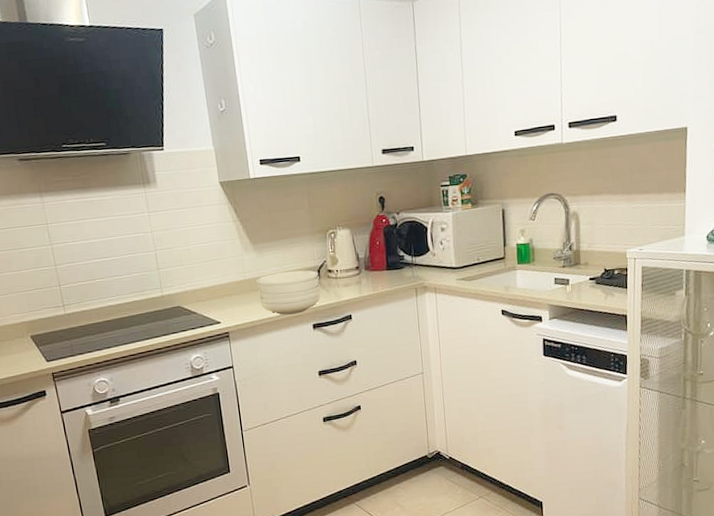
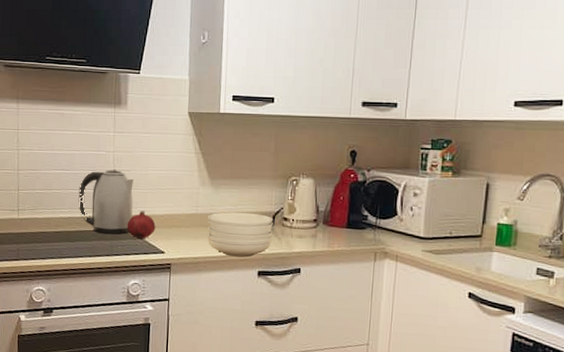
kettle: none [122,250,183,316] -> present [78,170,134,235]
fruit: none [178,285,208,313] -> present [127,211,156,238]

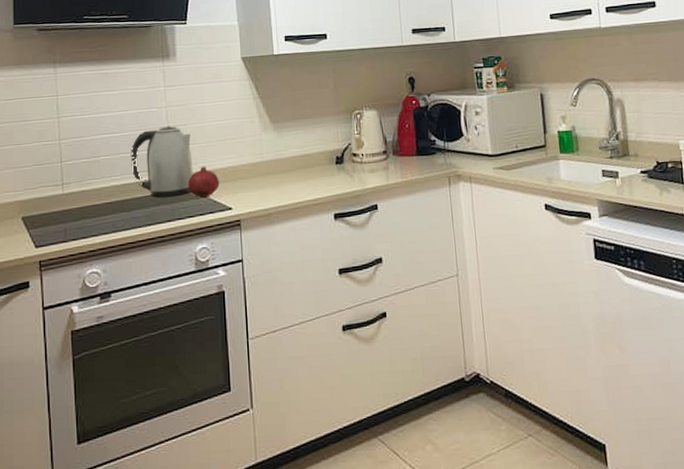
bowl: present [207,212,273,258] -> none [274,153,344,203]

